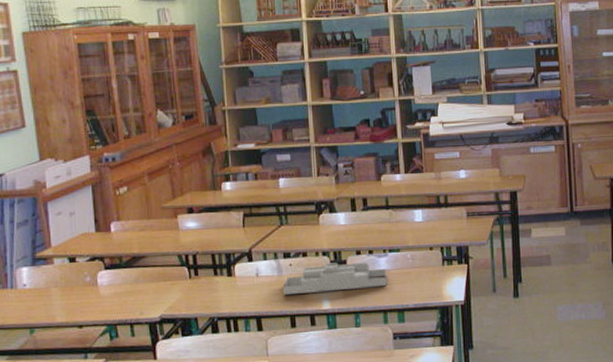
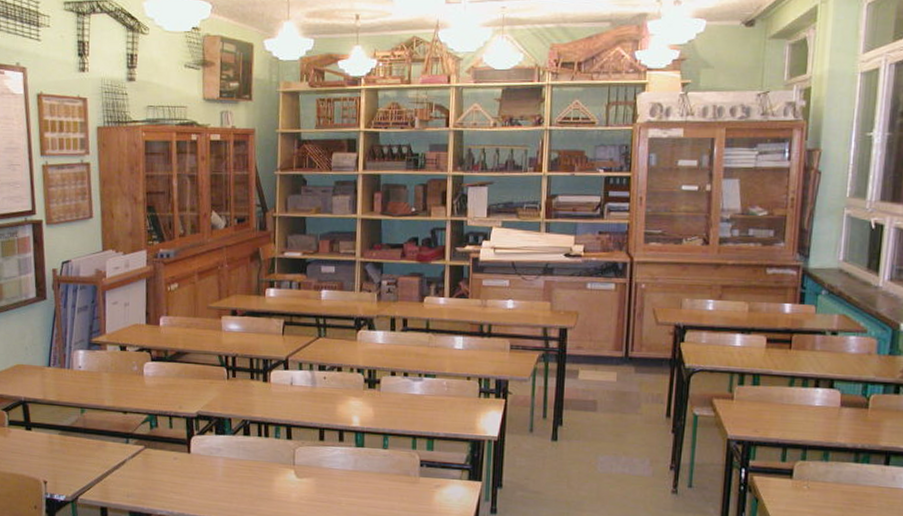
desk organizer: present [282,262,388,296] -> none [314,380,420,412]

